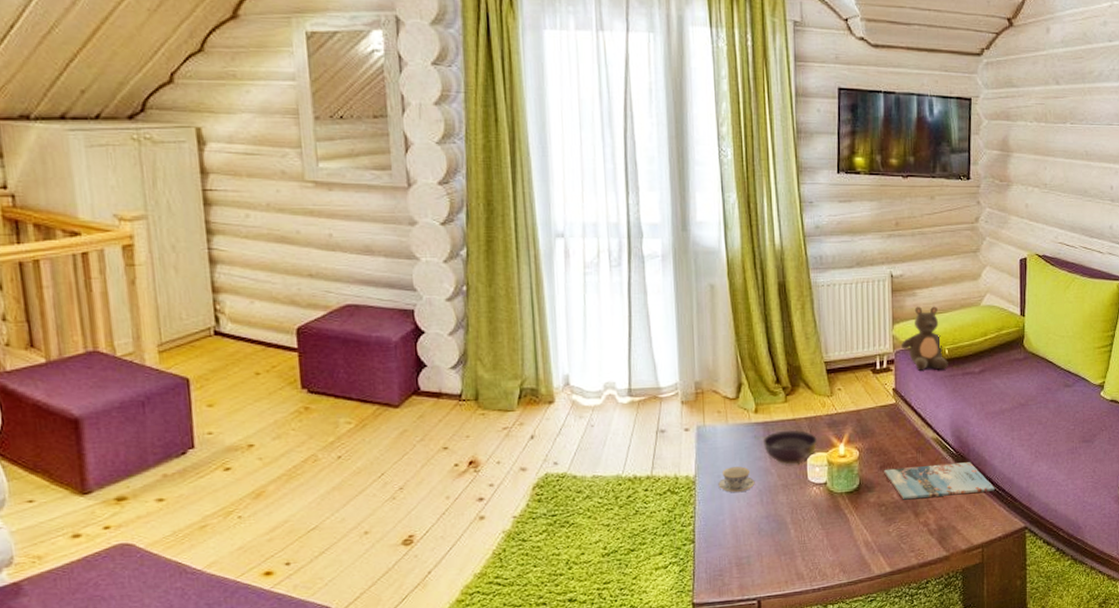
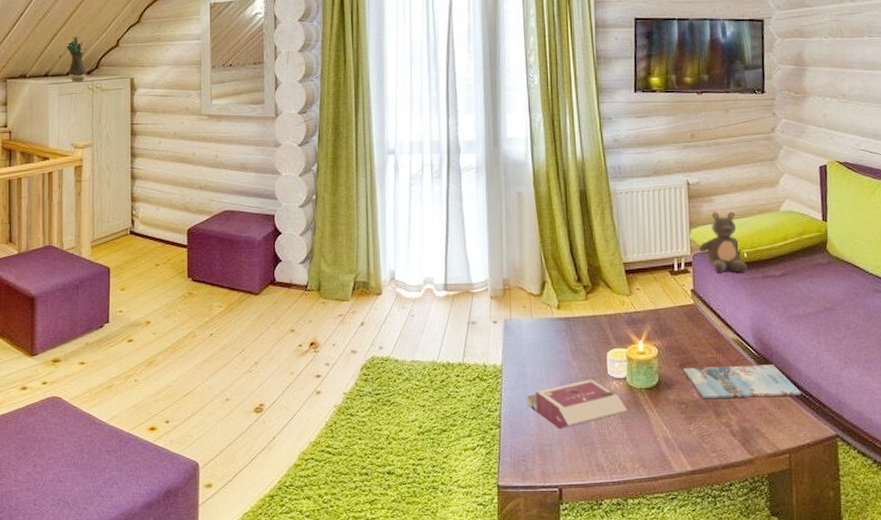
vase: none [91,65,126,130] -> present [66,37,86,83]
teacup: present [718,466,755,493] -> none [523,358,557,383]
book: none [722,485,828,539] -> present [526,379,628,429]
bowl: present [762,430,818,464] -> none [564,326,617,358]

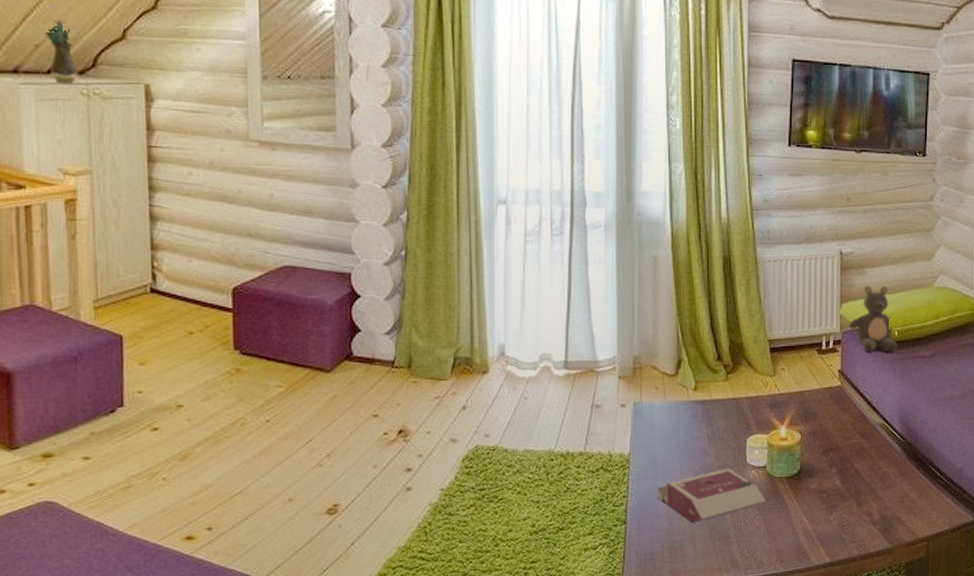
magazine: present [683,365,801,399] -> none [826,450,943,488]

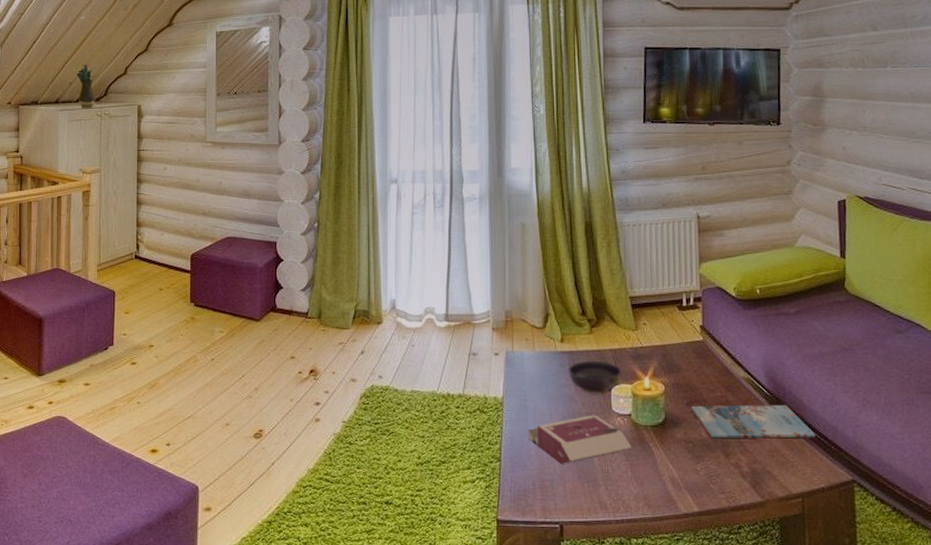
bowl: none [701,409,759,445] -> present [568,360,622,393]
magazine: none [826,450,943,488] -> present [691,405,816,439]
teddy bear: present [848,286,897,352] -> none [708,246,760,309]

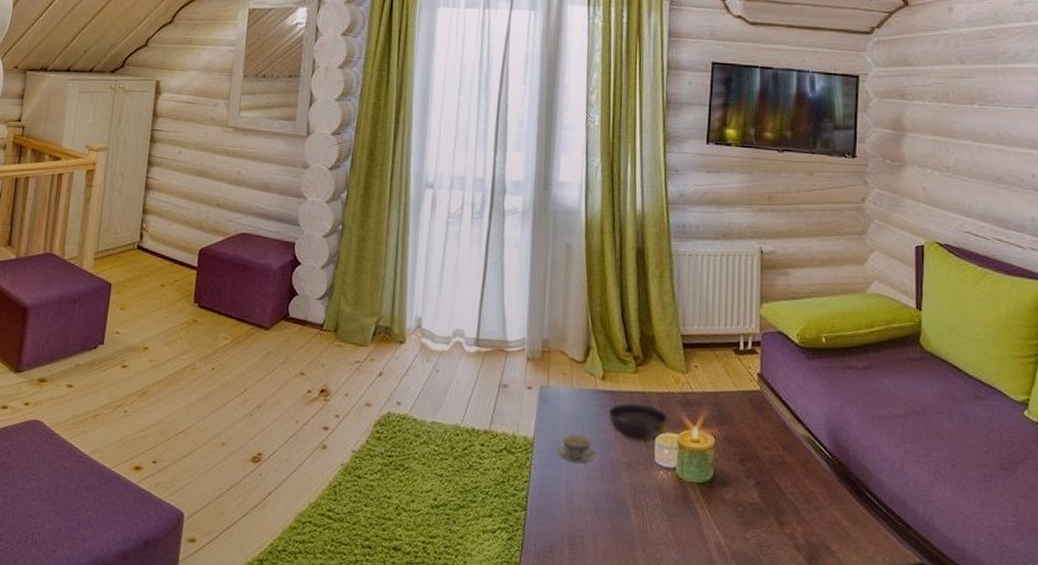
vase: present [76,64,95,109] -> none [92,32,110,81]
teacup: none [524,392,560,417] -> present [557,434,596,464]
book: present [527,414,632,464] -> none [558,464,675,519]
magazine: present [691,405,816,439] -> none [743,463,881,511]

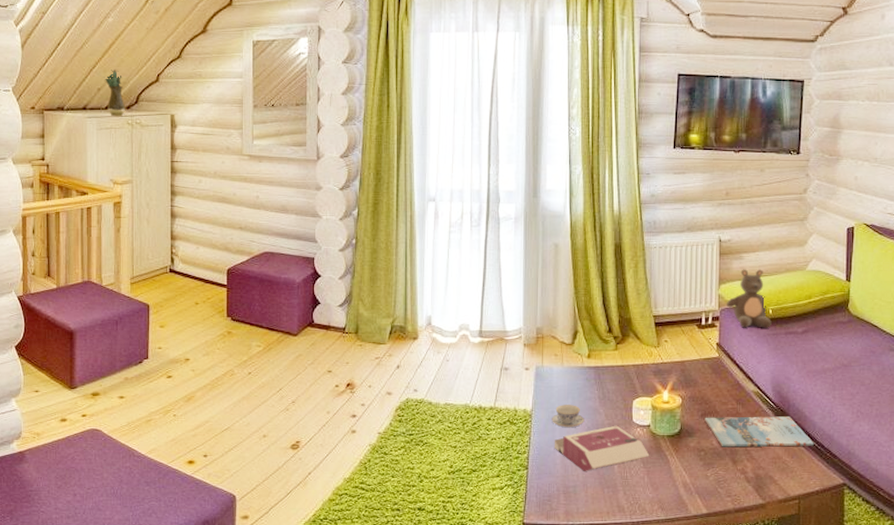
vase: none [92,32,110,81] -> present [105,70,125,117]
book: none [558,464,675,519] -> present [554,425,650,471]
bowl: present [608,403,669,441] -> none [593,375,644,405]
magazine: none [743,463,881,511] -> present [705,416,814,448]
teddy bear: none [769,287,825,360] -> present [726,269,772,328]

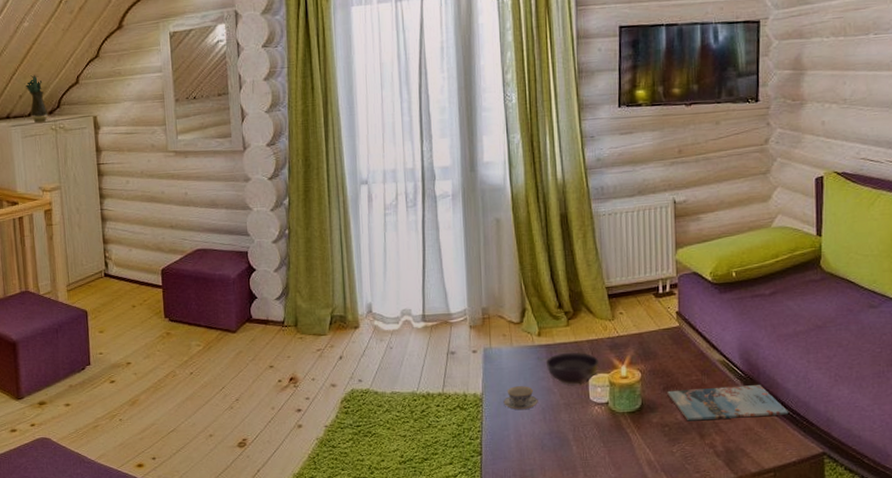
book: present [554,425,650,471] -> none [507,404,610,454]
bowl: none [593,375,644,405] -> present [545,352,600,384]
teddy bear: present [726,269,772,328] -> none [684,230,736,294]

